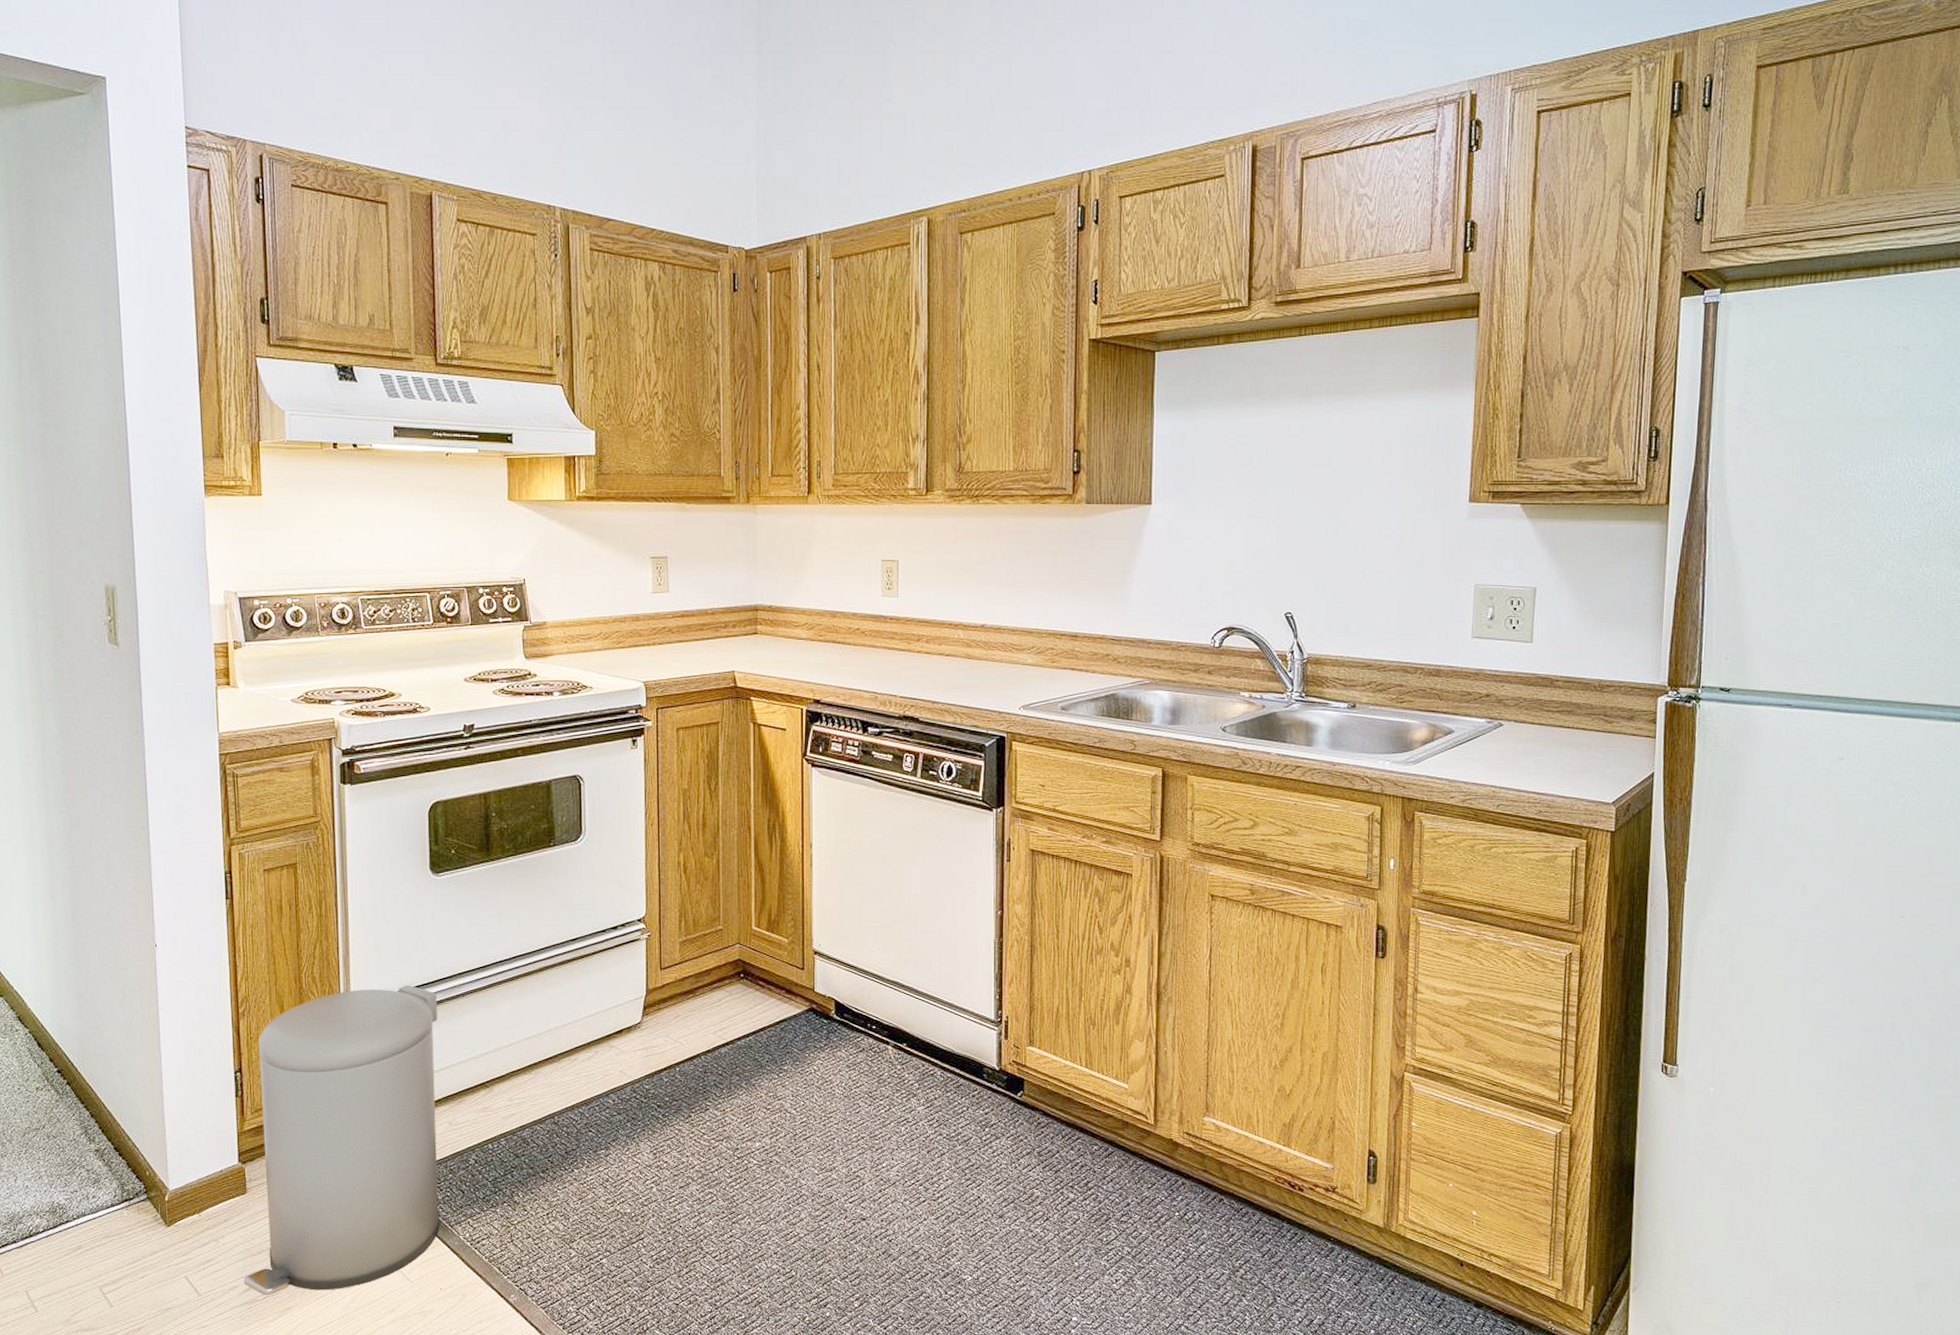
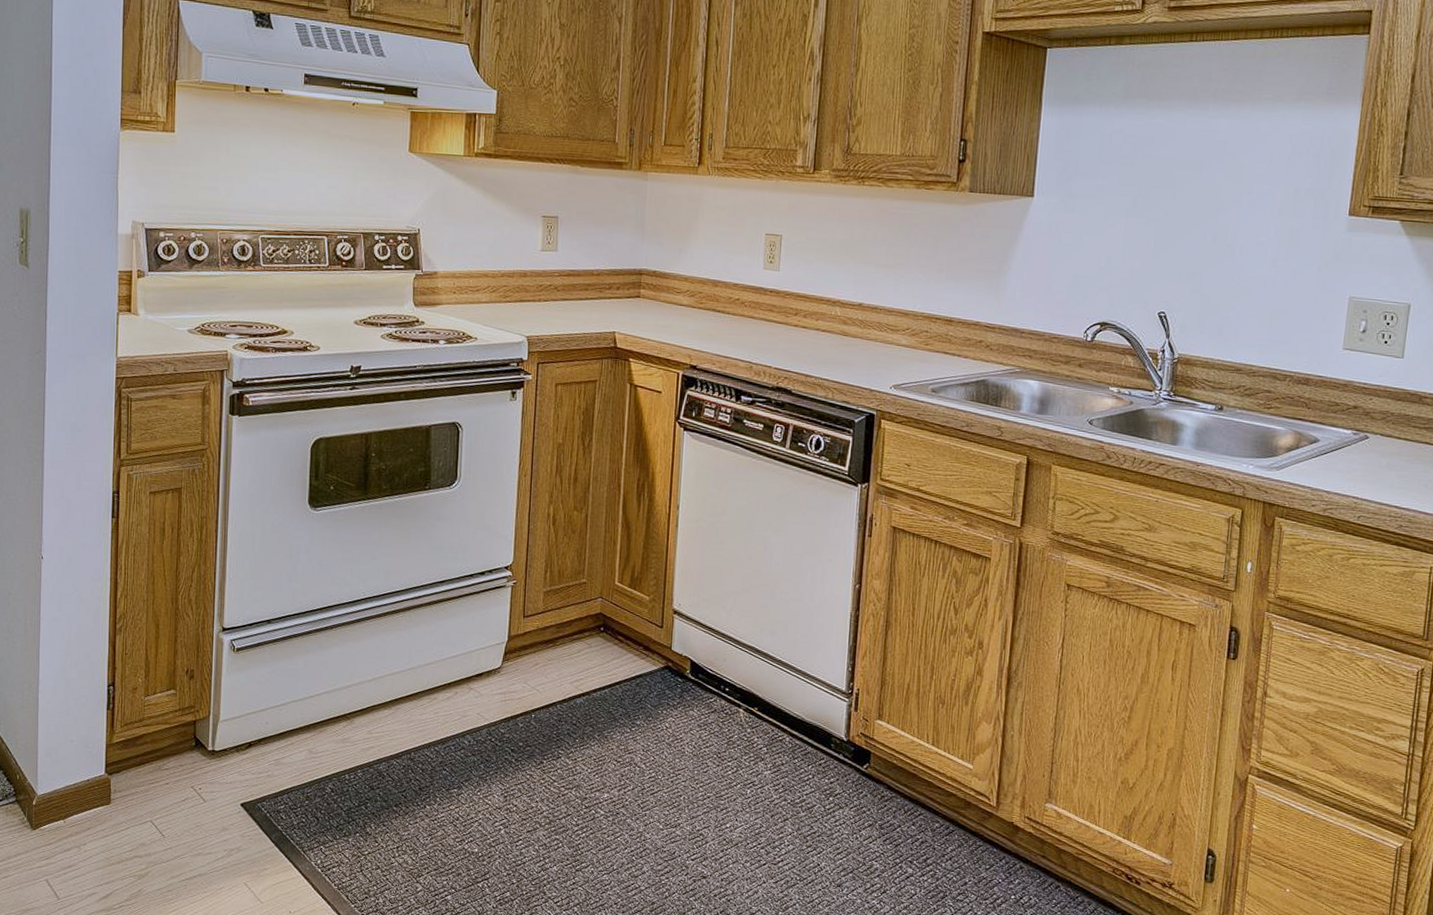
pedal bin: present [243,985,440,1295] -> none [101,613,306,904]

